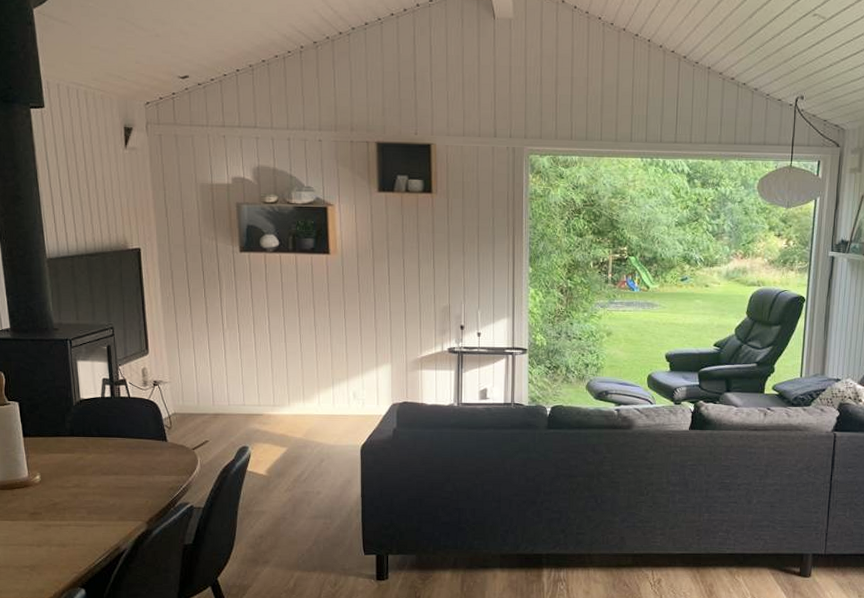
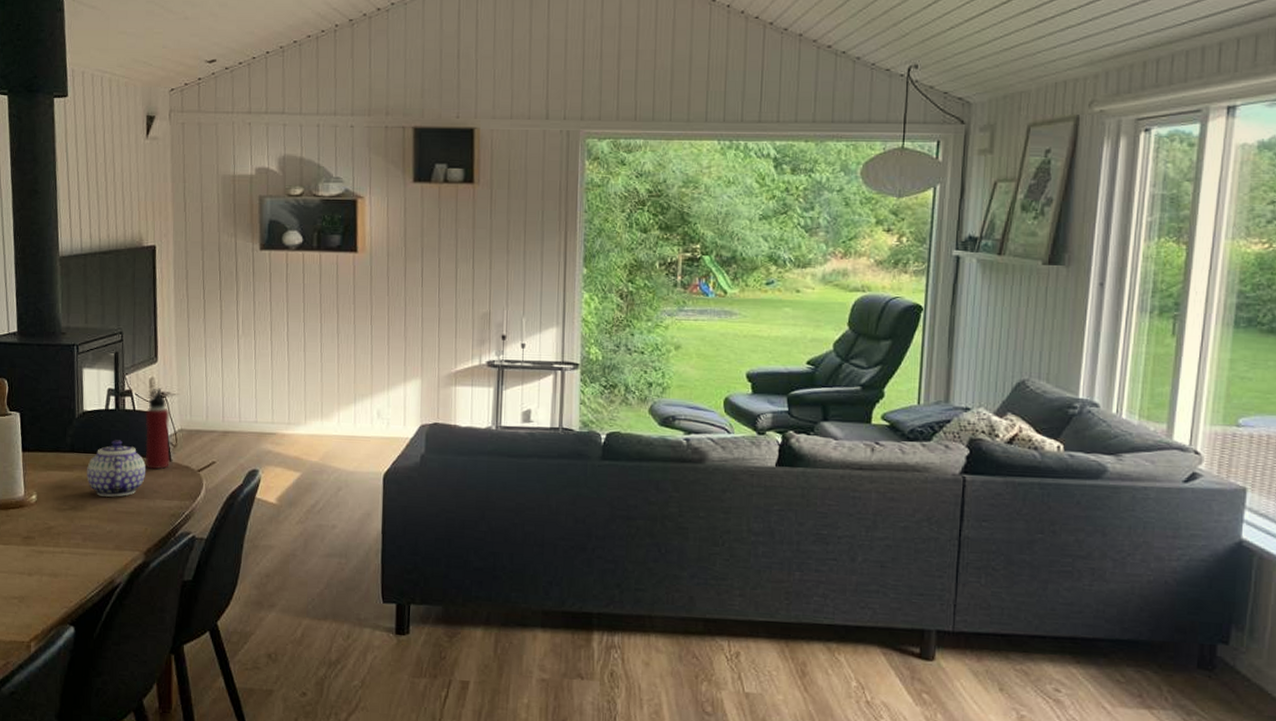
teapot: none [87,424,144,475] -> present [87,440,146,497]
water bottle: none [140,377,165,449] -> present [145,388,170,470]

